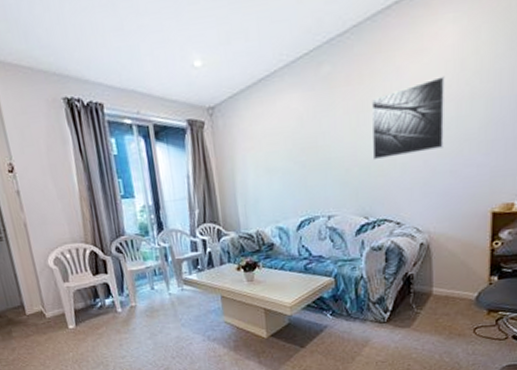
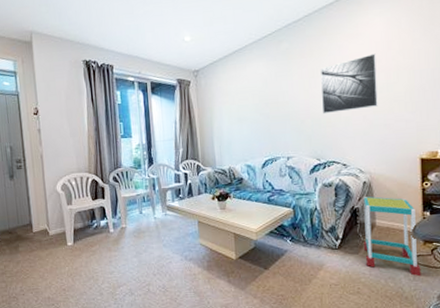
side table: none [416,260,482,350] -> present [363,196,421,277]

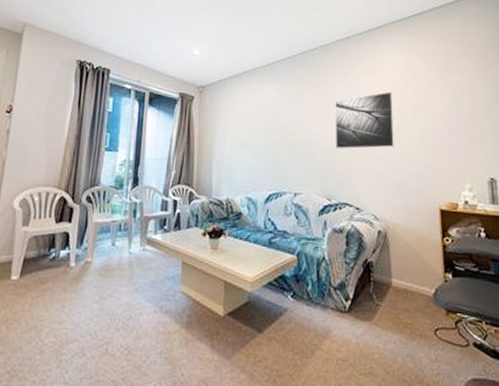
side table: present [363,196,421,277] -> none [377,249,445,357]

